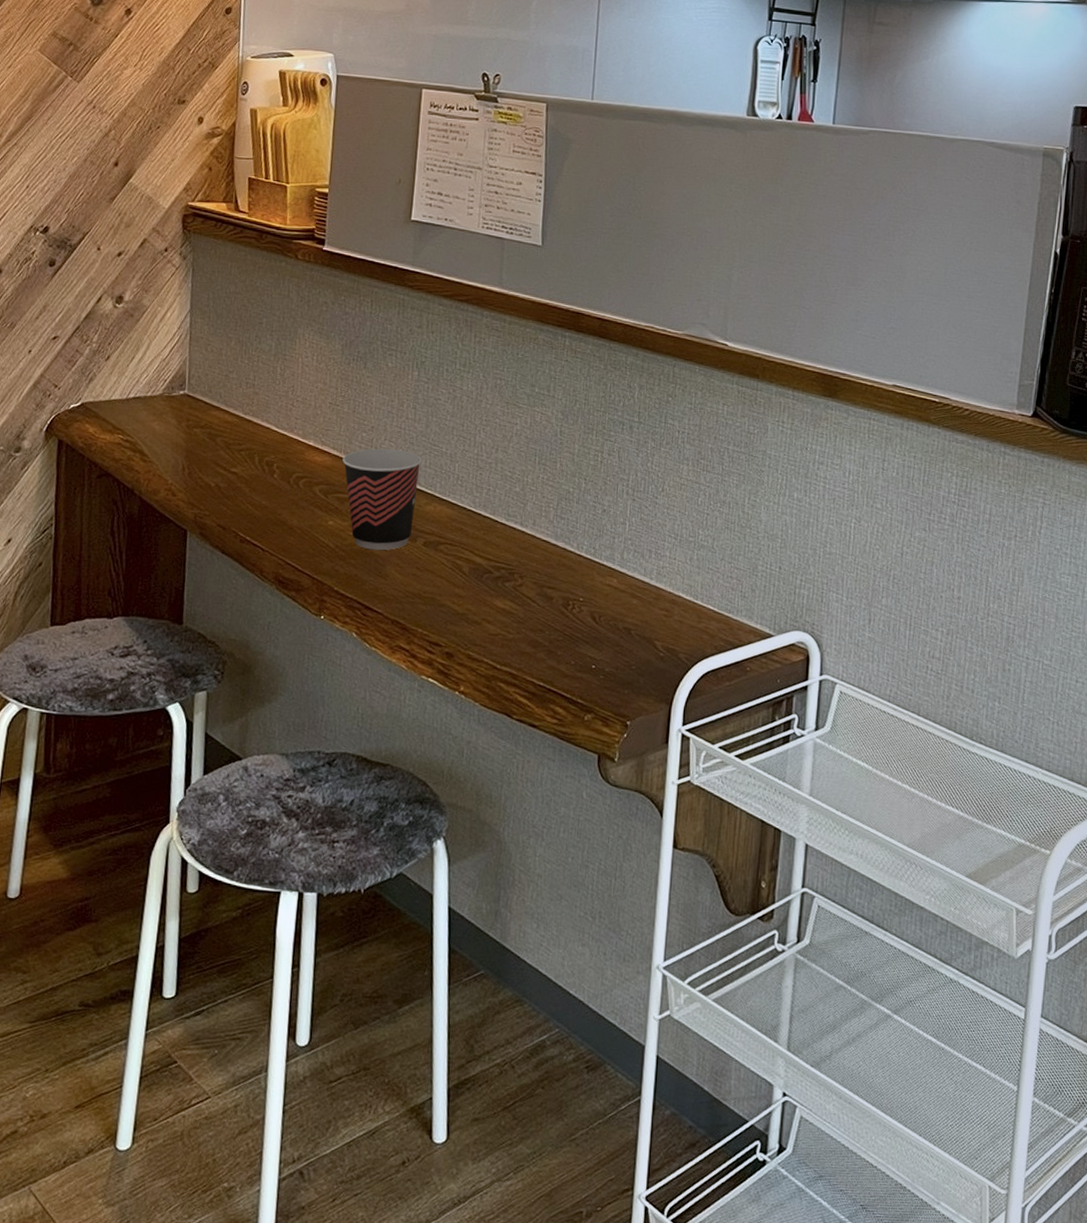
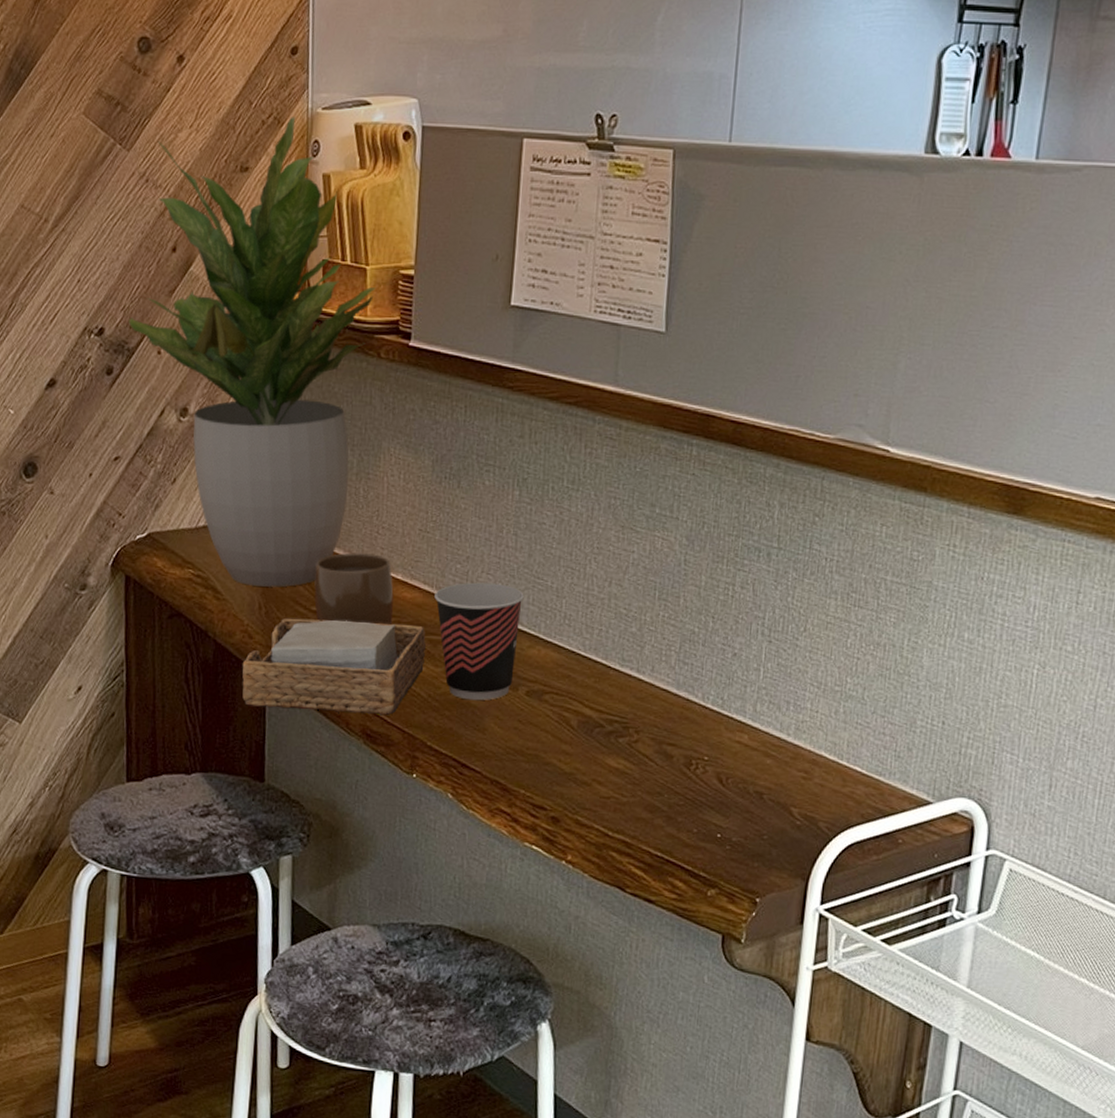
potted plant: none [72,62,295,451] -> present [129,117,376,587]
napkin holder: none [164,478,334,564] -> present [242,617,426,716]
mug: none [234,422,306,485] -> present [314,552,394,625]

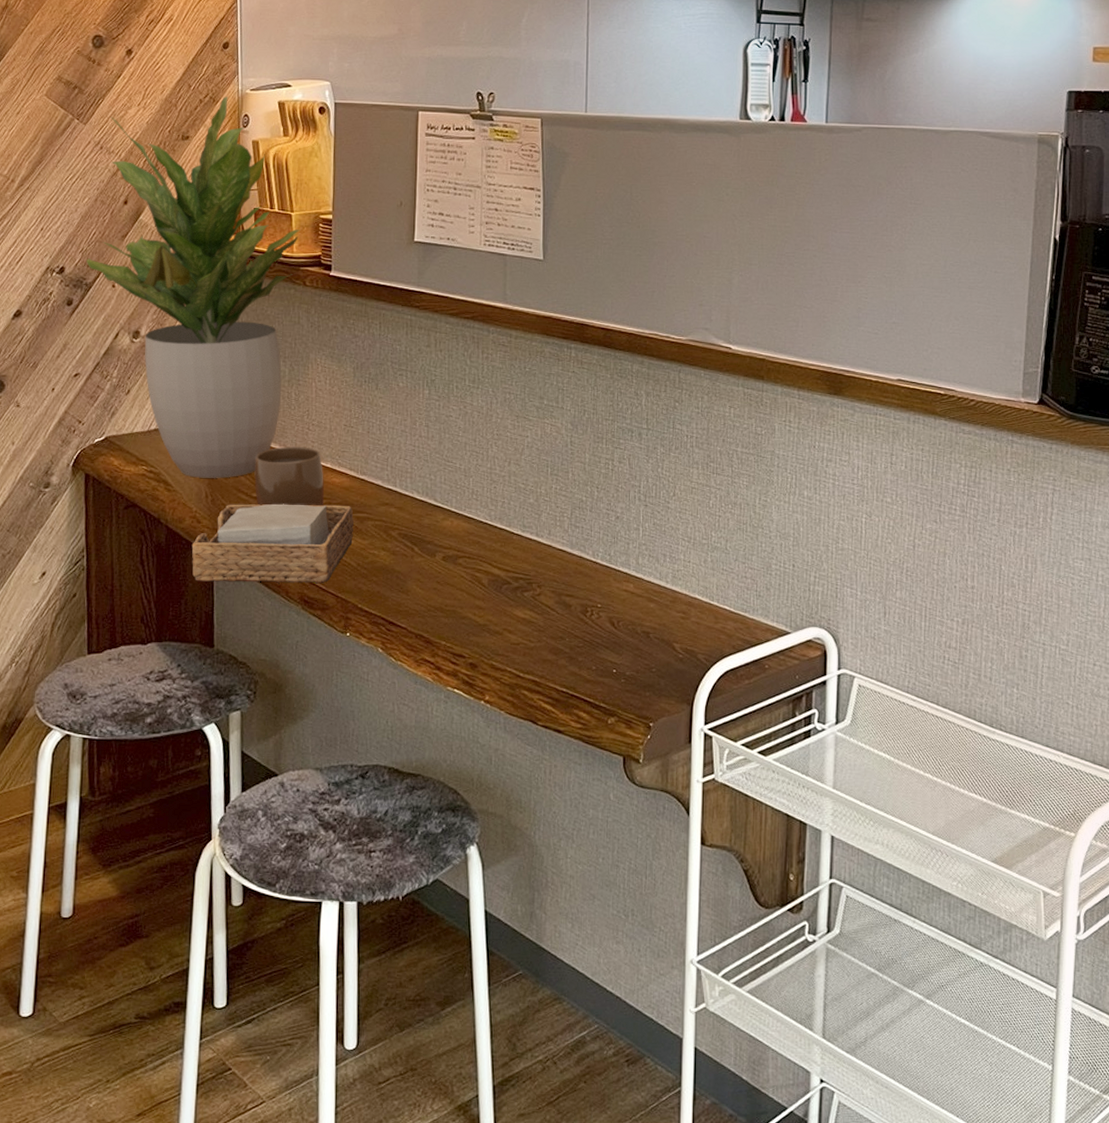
cup: present [434,582,524,701] -> none [360,467,437,567]

